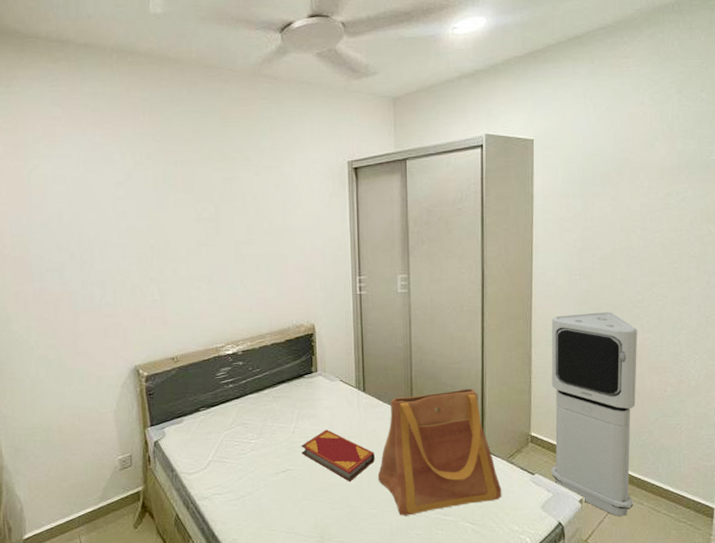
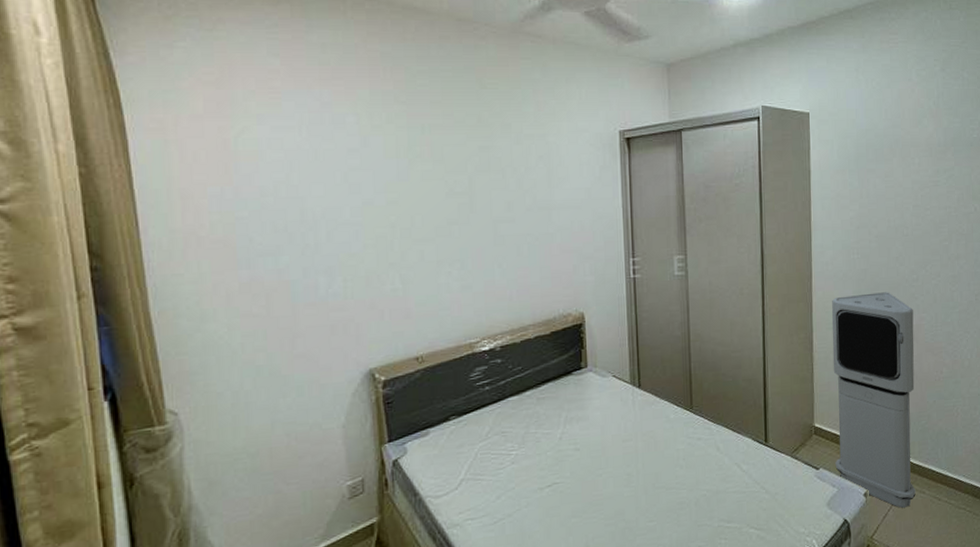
hardback book: present [301,429,375,482] -> none [569,433,652,492]
tote bag: present [377,388,502,516] -> none [655,378,787,527]

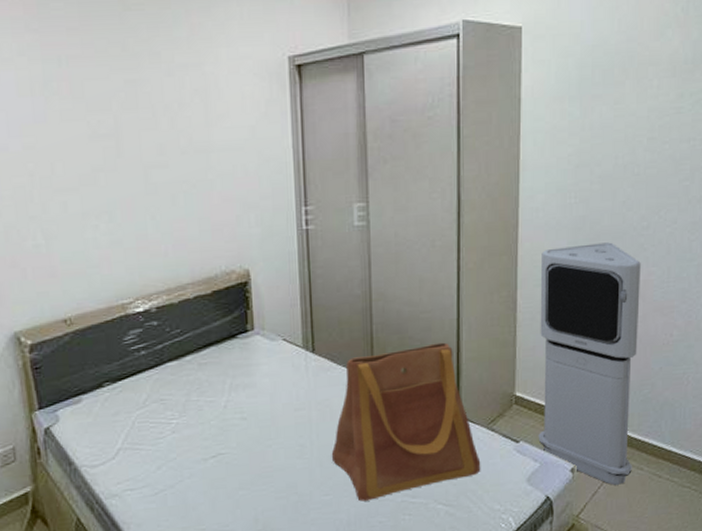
tote bag: none [655,378,787,527] -> present [331,342,481,502]

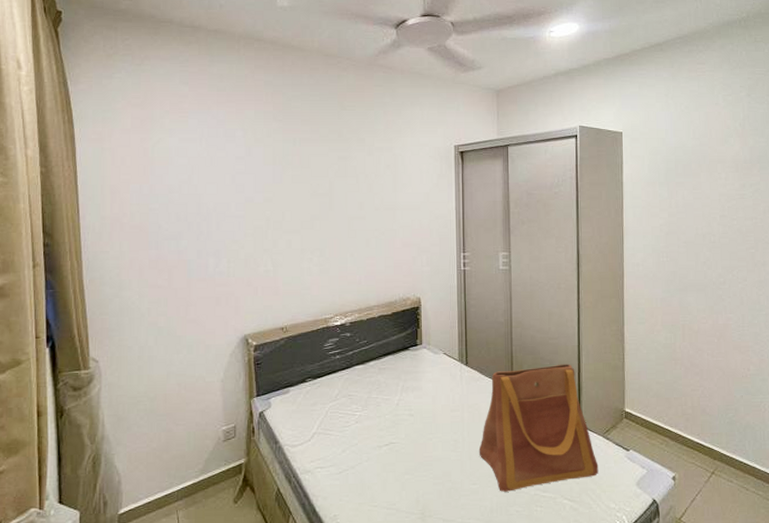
air purifier: present [538,242,641,485] -> none [642,293,723,494]

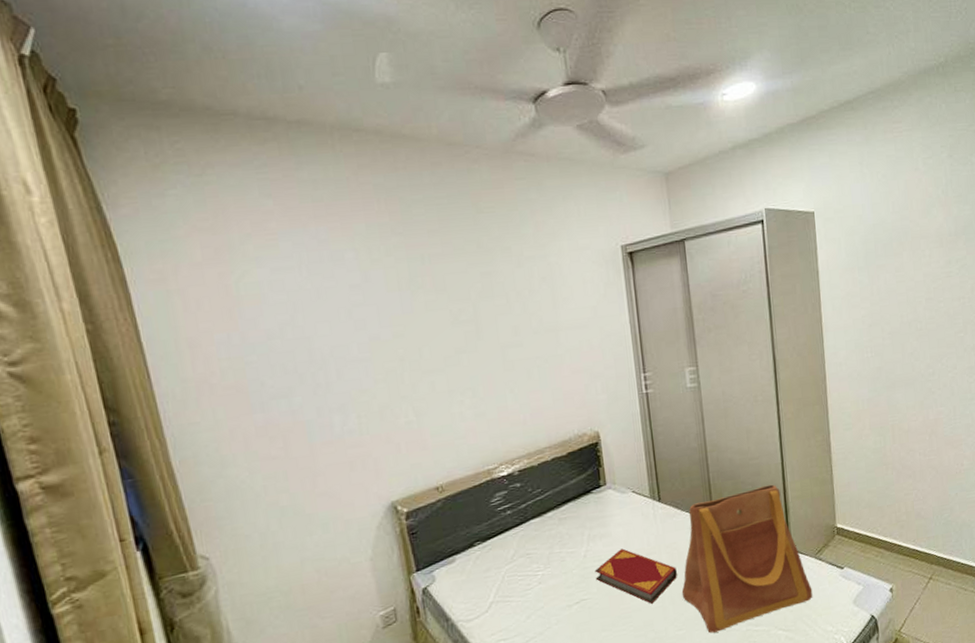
hardback book: none [404,402,476,456] -> present [594,548,677,604]

